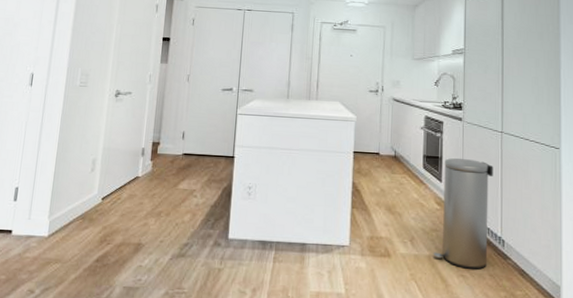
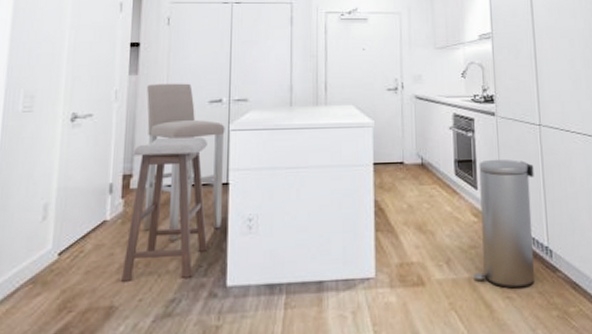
bar stool: none [148,115,219,228] -> present [122,136,207,282]
bar stool: none [166,71,234,199] -> present [143,83,225,242]

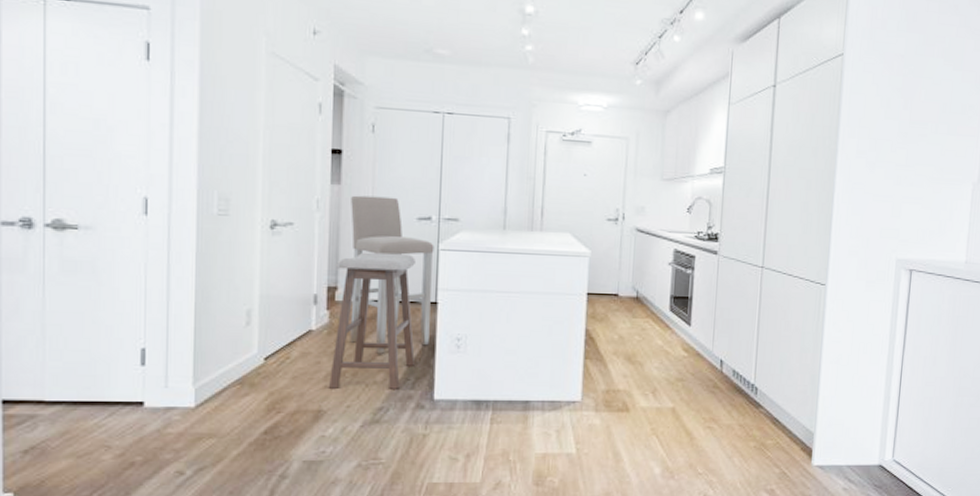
pedal bin: present [473,160,535,289] -> none [677,298,751,420]

